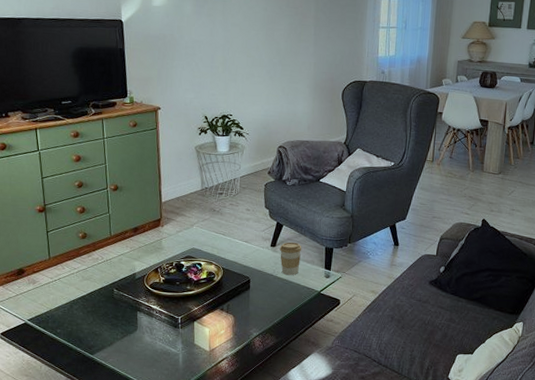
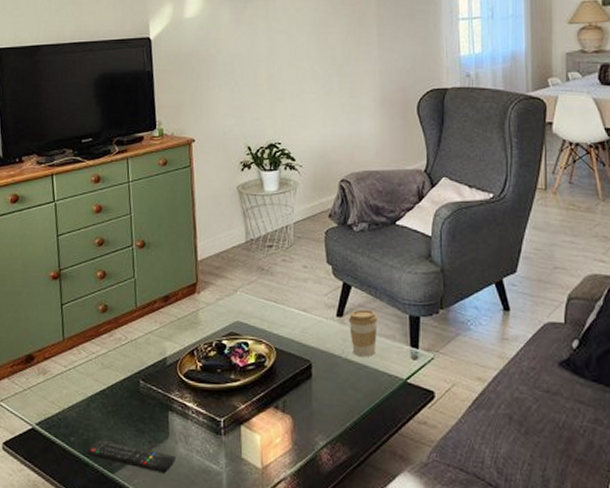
remote control: none [70,331,143,355] -> present [86,439,176,474]

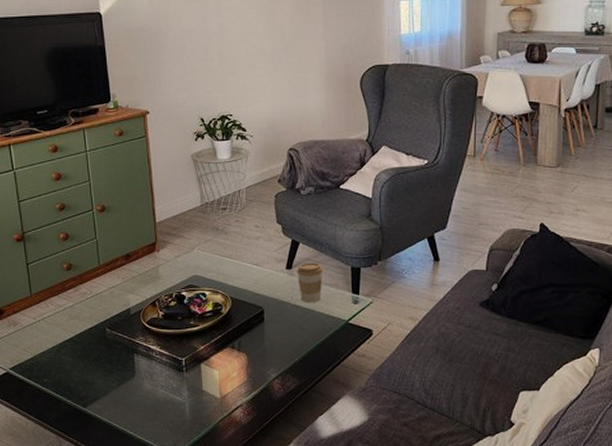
remote control: present [86,439,176,474] -> none [59,379,142,406]

